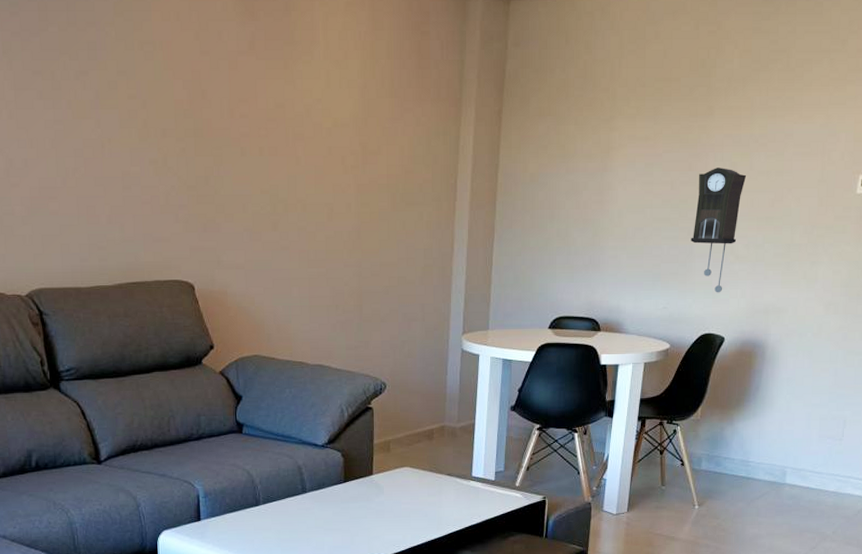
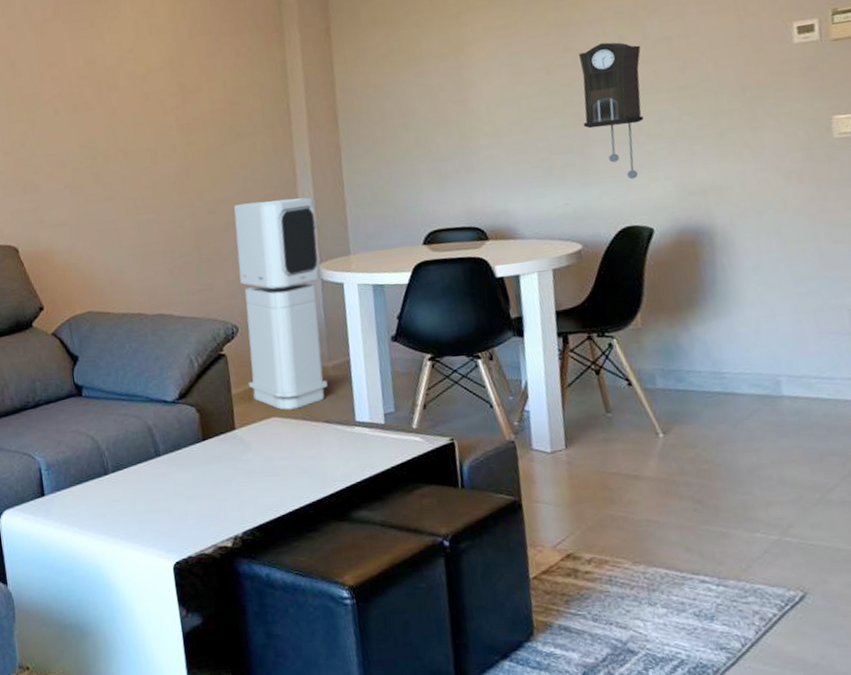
air purifier: none [388,270,465,462] -> present [234,197,328,410]

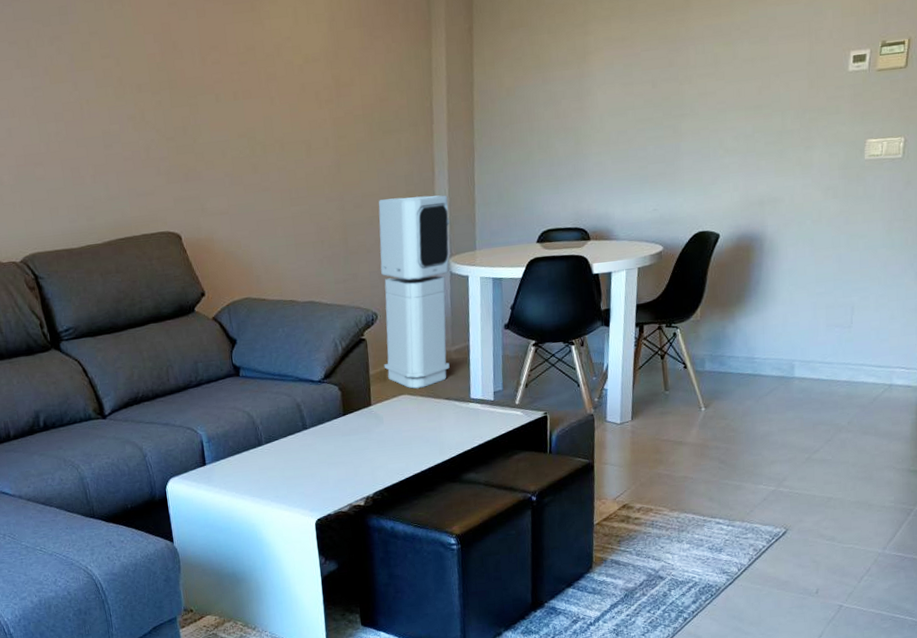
pendulum clock: present [579,42,644,179] -> none [676,60,731,189]

